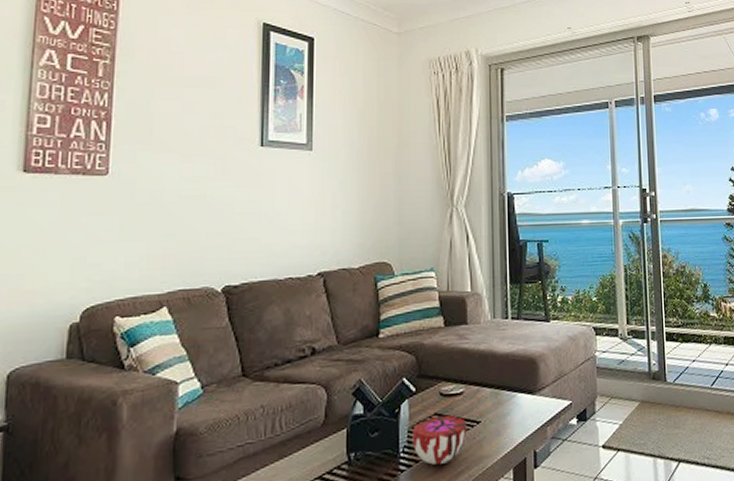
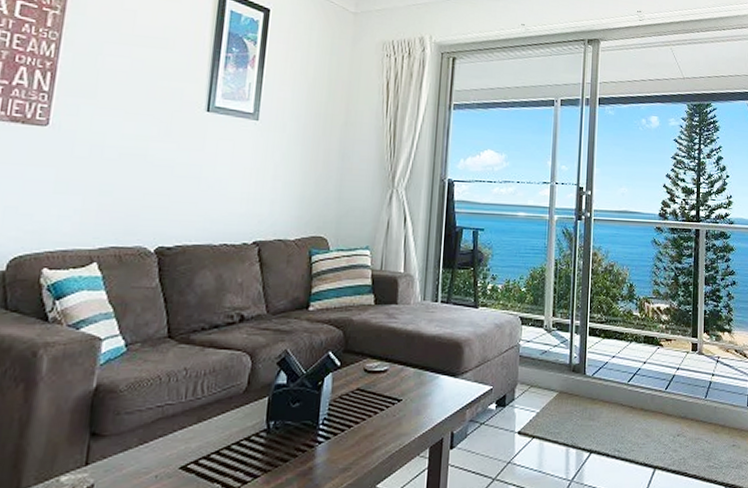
decorative bowl: present [412,415,468,465] -> none [332,391,388,439]

